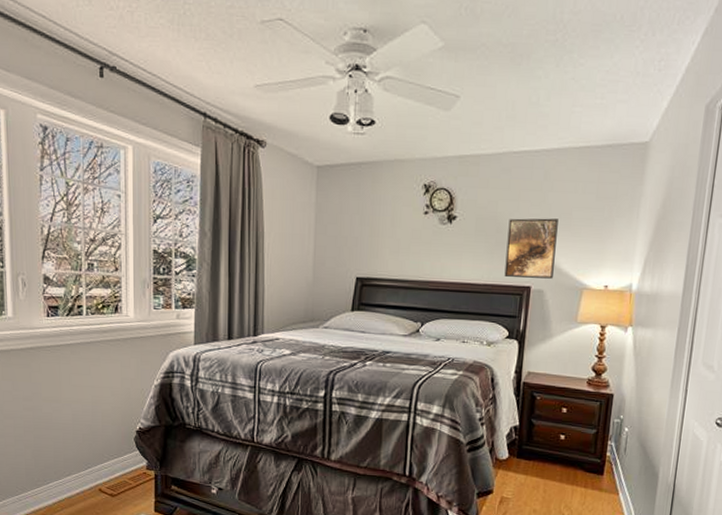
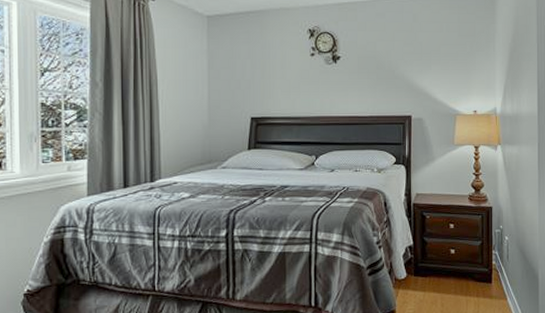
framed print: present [504,218,558,279] -> none [387,55,429,109]

